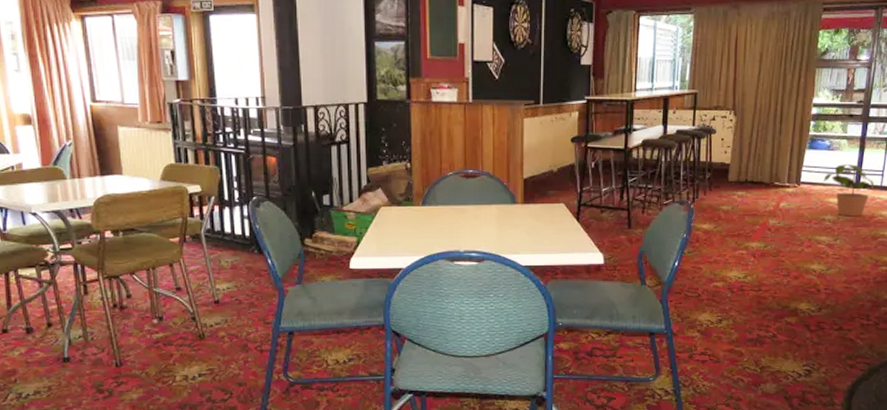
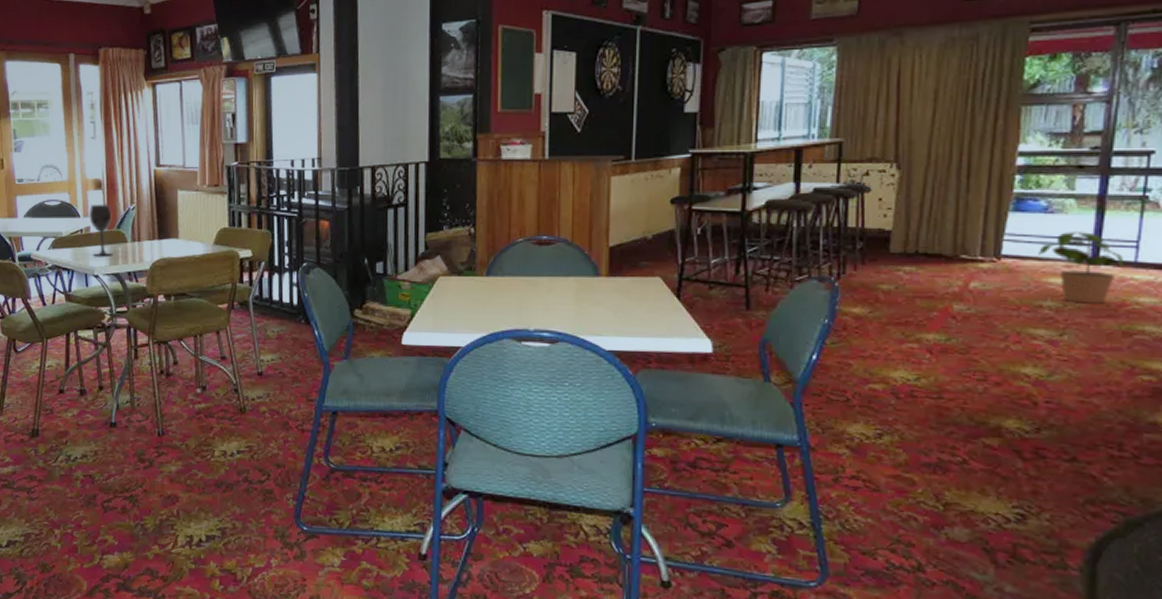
wine glass: none [20,140,52,193] -> present [89,204,114,256]

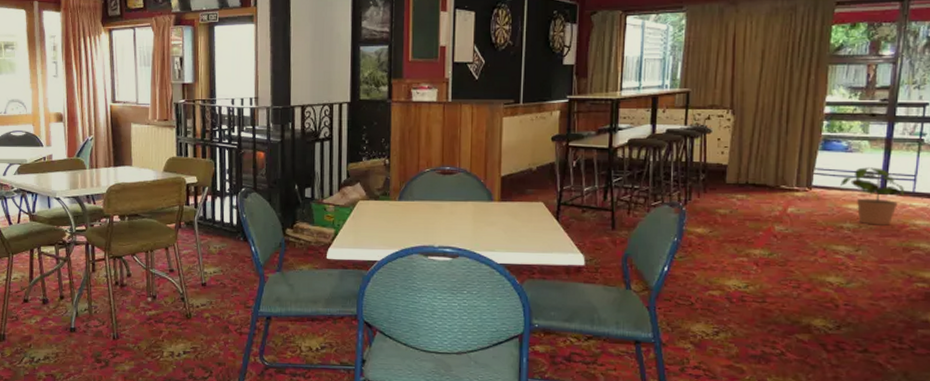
wine glass: present [89,204,114,256] -> none [52,135,73,181]

